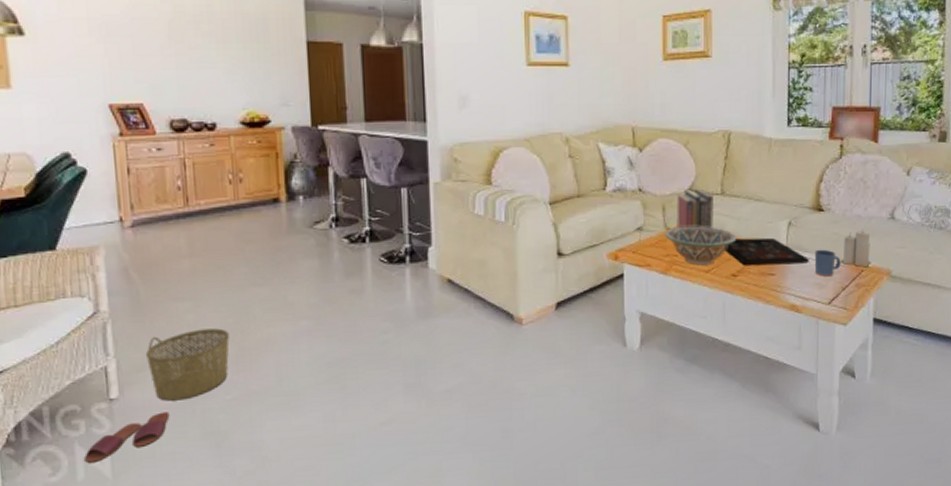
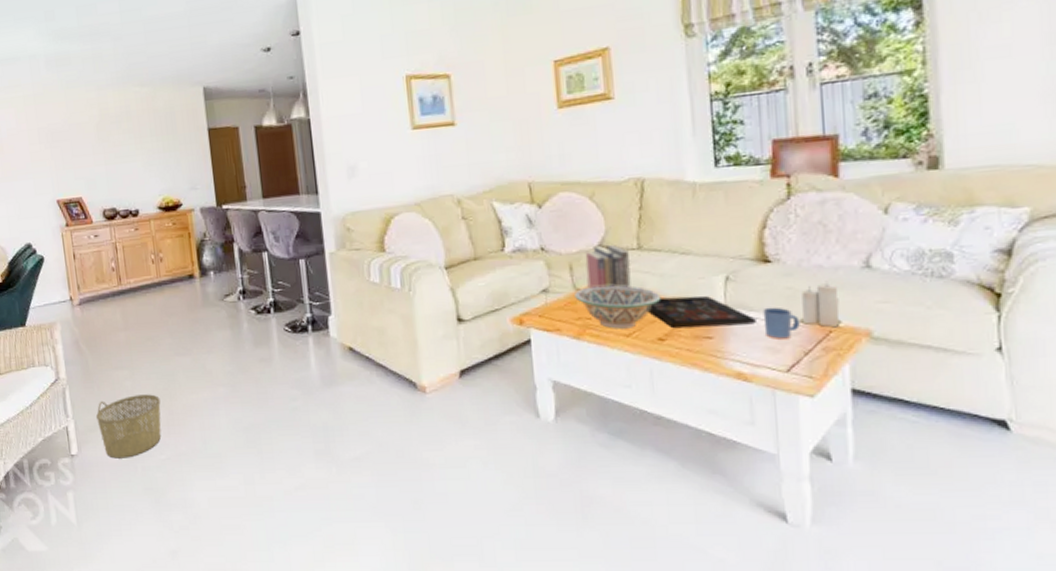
slippers: present [84,412,170,463] -> none [55,468,117,510]

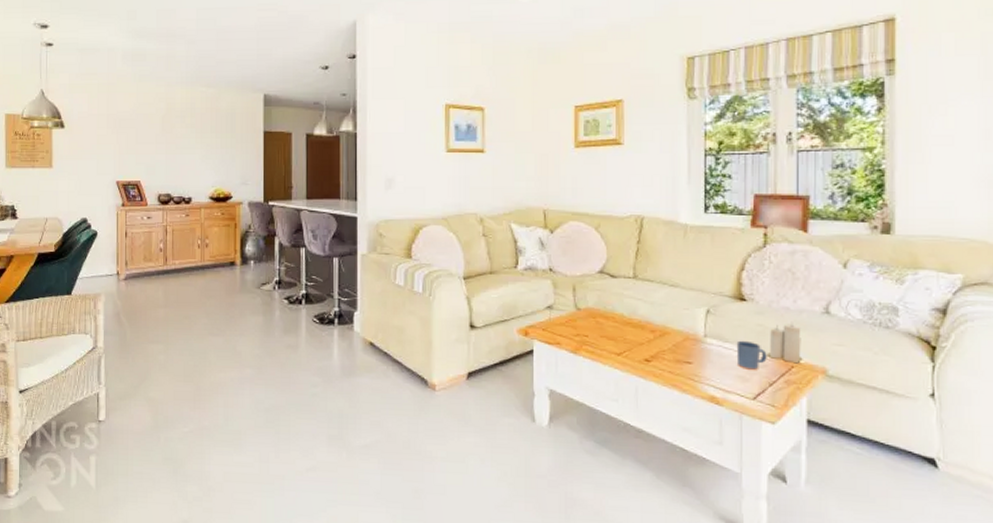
basket: present [95,394,162,459] -> none [126,369,190,428]
decorative bowl: present [575,284,661,329] -> none [575,307,650,348]
books: present [585,245,631,288] -> none [587,271,627,311]
decorative tray: present [648,295,756,329] -> none [638,323,730,354]

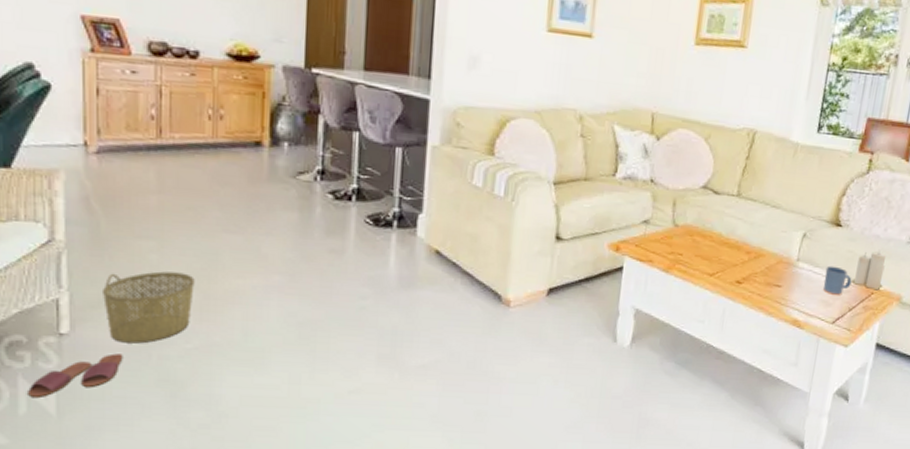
slippers: none [77,436,141,473] -> present [28,353,123,397]
basket: none [126,369,190,428] -> present [101,271,195,344]

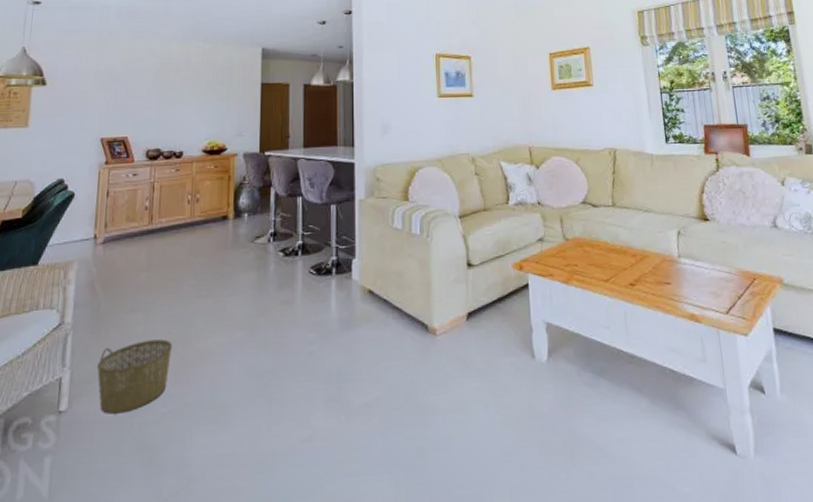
slippers: present [28,353,123,397] -> none [26,425,110,480]
mug: present [823,265,852,295] -> none [706,257,733,285]
candle: present [851,251,886,291] -> none [732,239,762,276]

